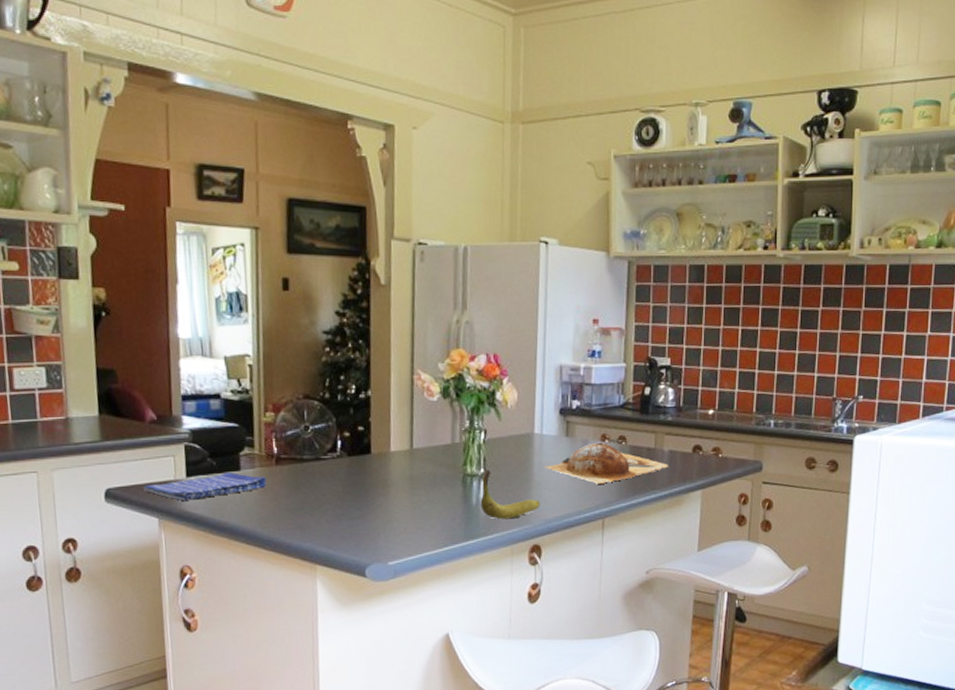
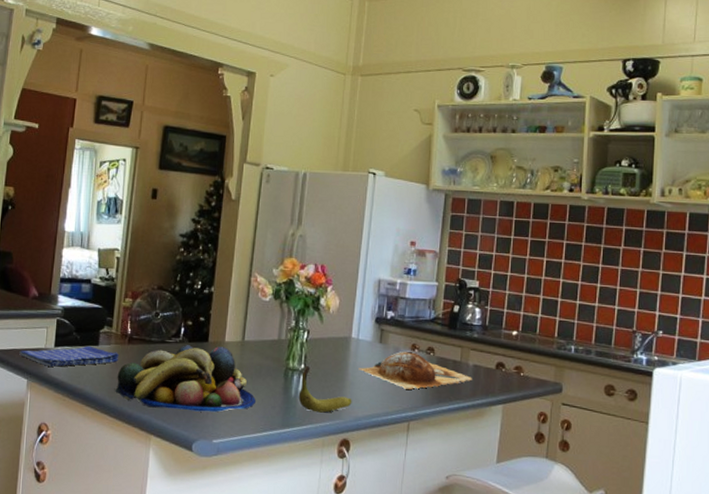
fruit bowl: none [267,458,432,534] -> present [115,345,256,413]

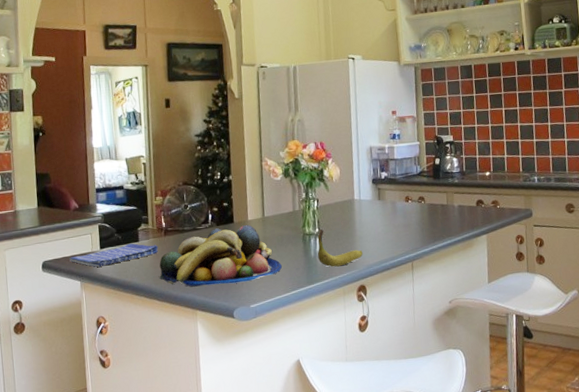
chopping board: present [358,351,472,391] -> none [364,202,459,236]

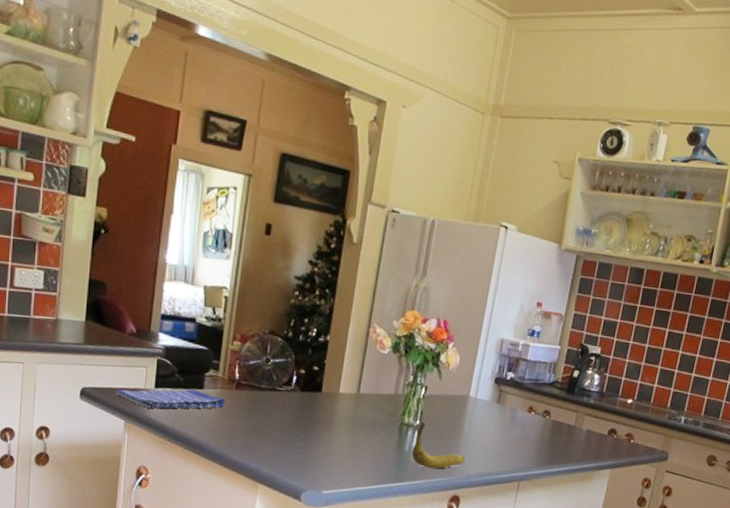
fruit bowl: present [159,225,282,287] -> none [221,394,368,464]

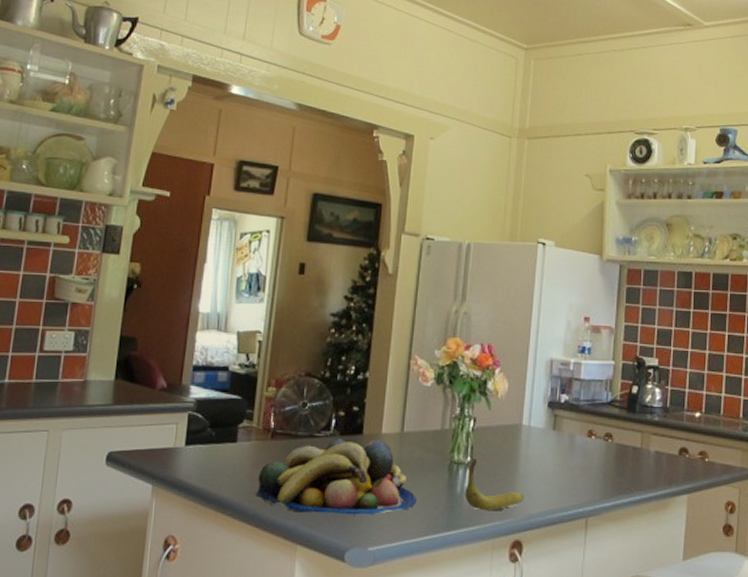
dish towel: present [115,388,226,409] -> none [143,443,261,469]
fruit bowl: none [221,394,368,464] -> present [255,439,417,516]

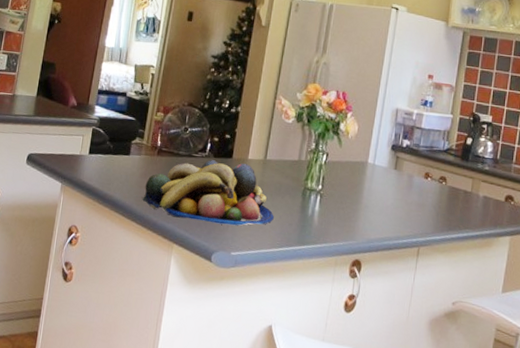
banana: present [464,457,524,511] -> none [314,186,366,233]

